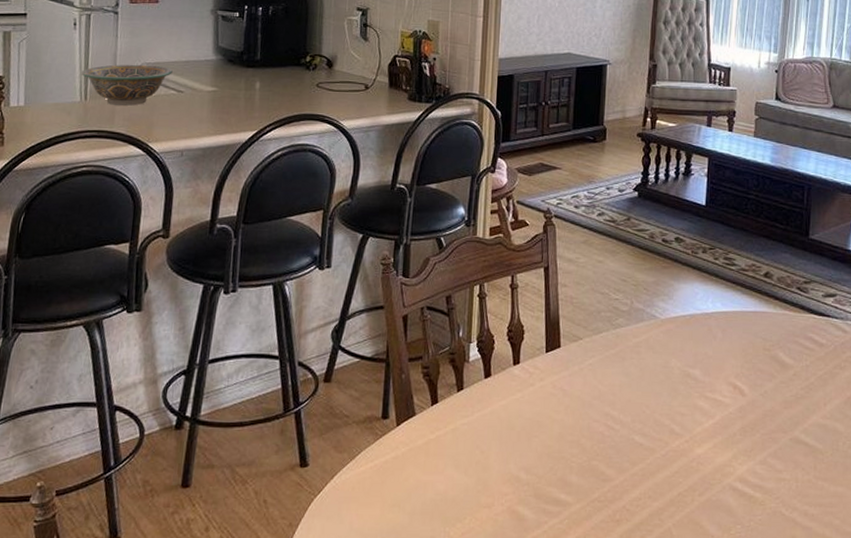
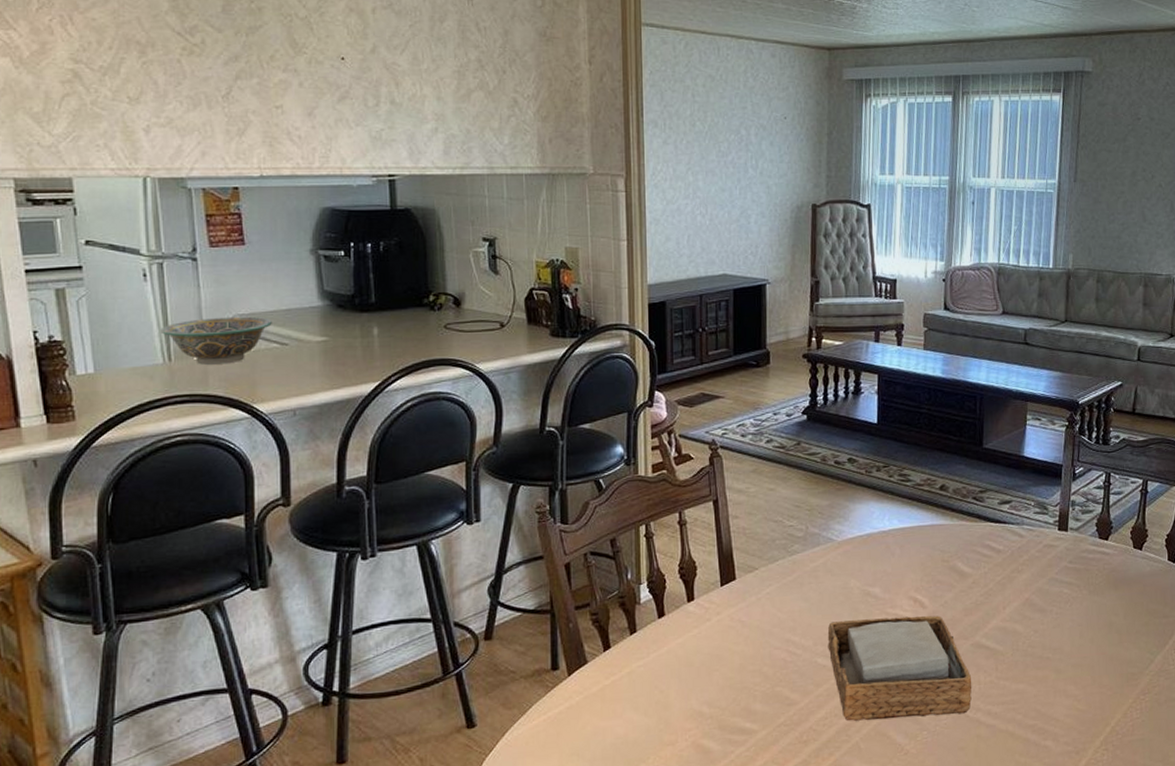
napkin holder: none [645,400,789,511] -> present [827,615,972,721]

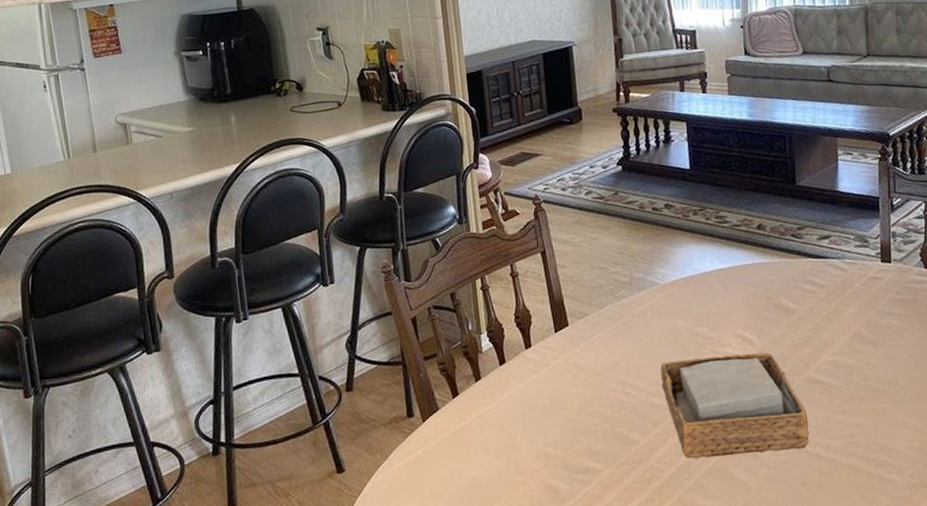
bowl: present [160,316,272,365] -> none [60,114,148,160]

